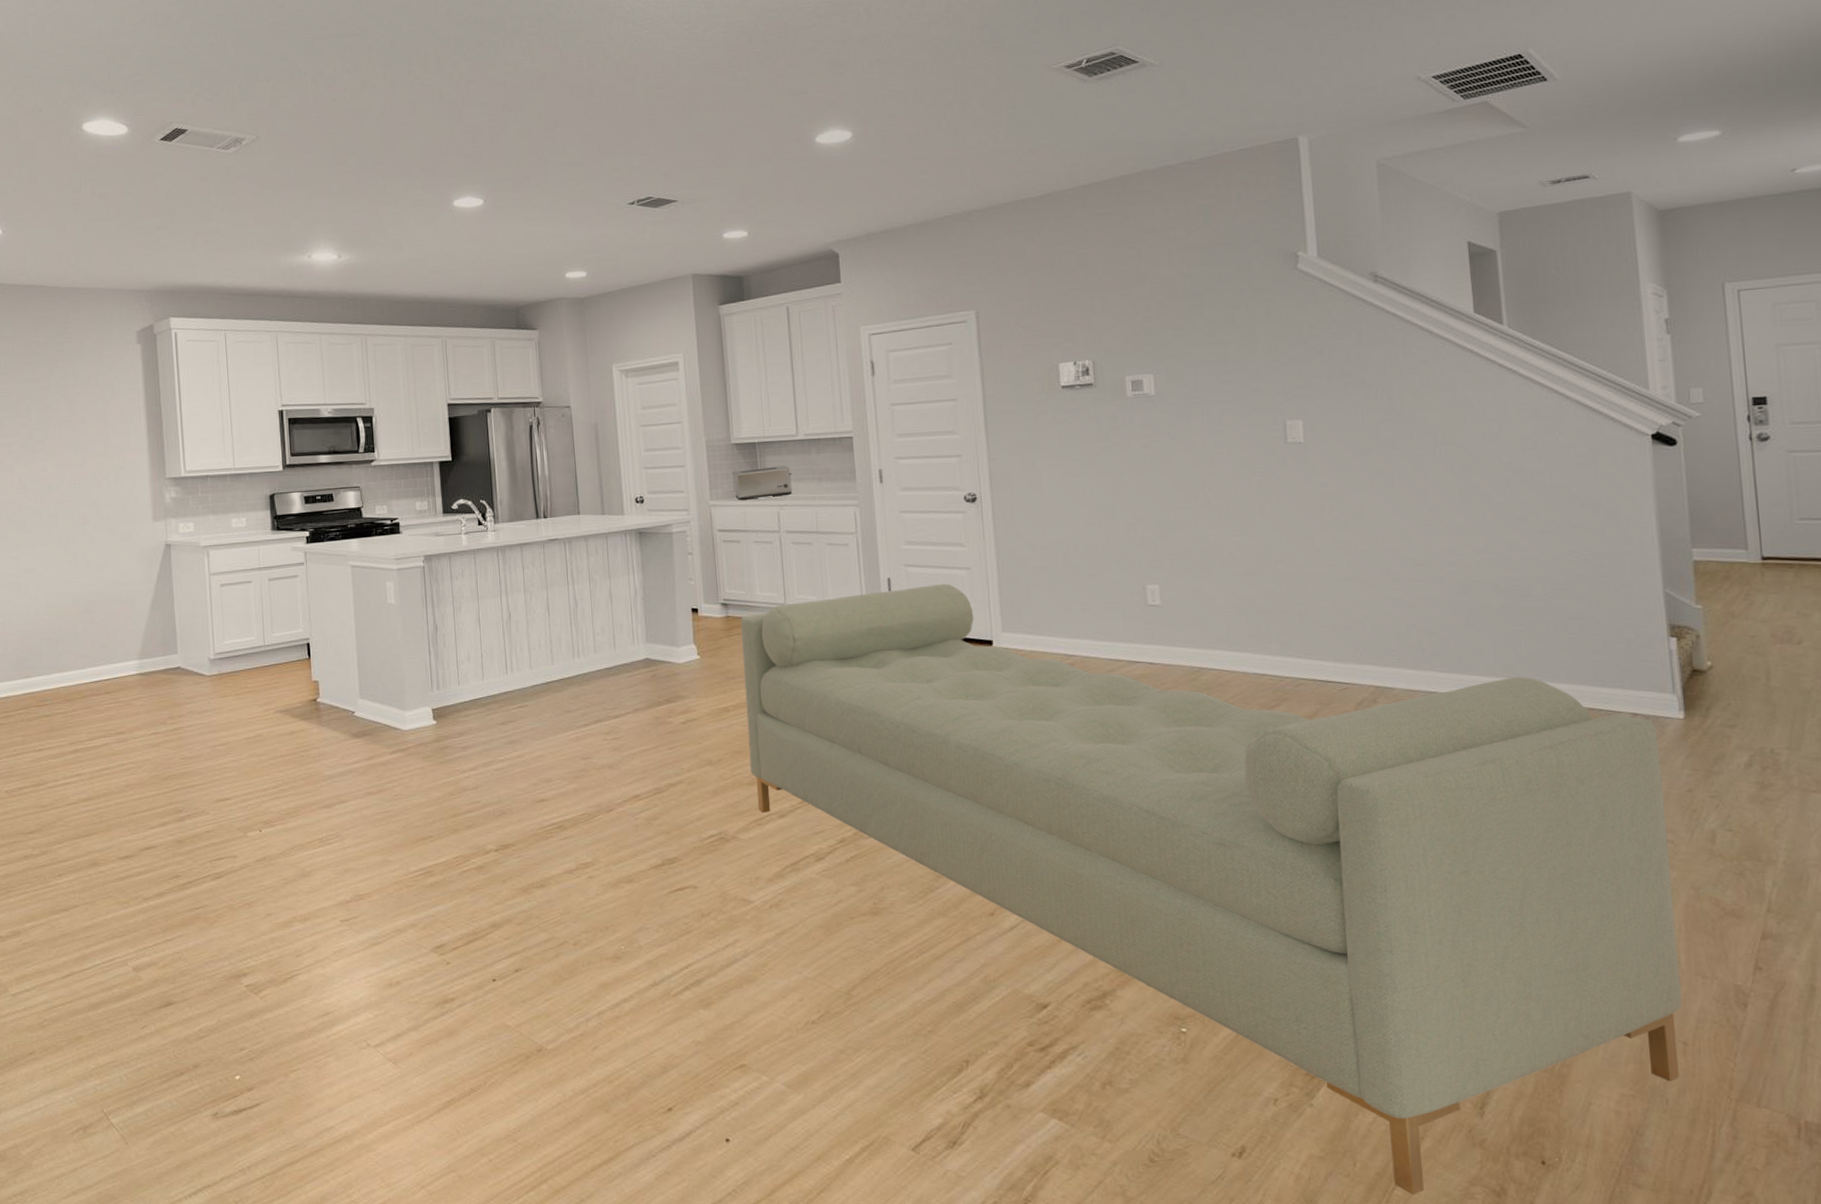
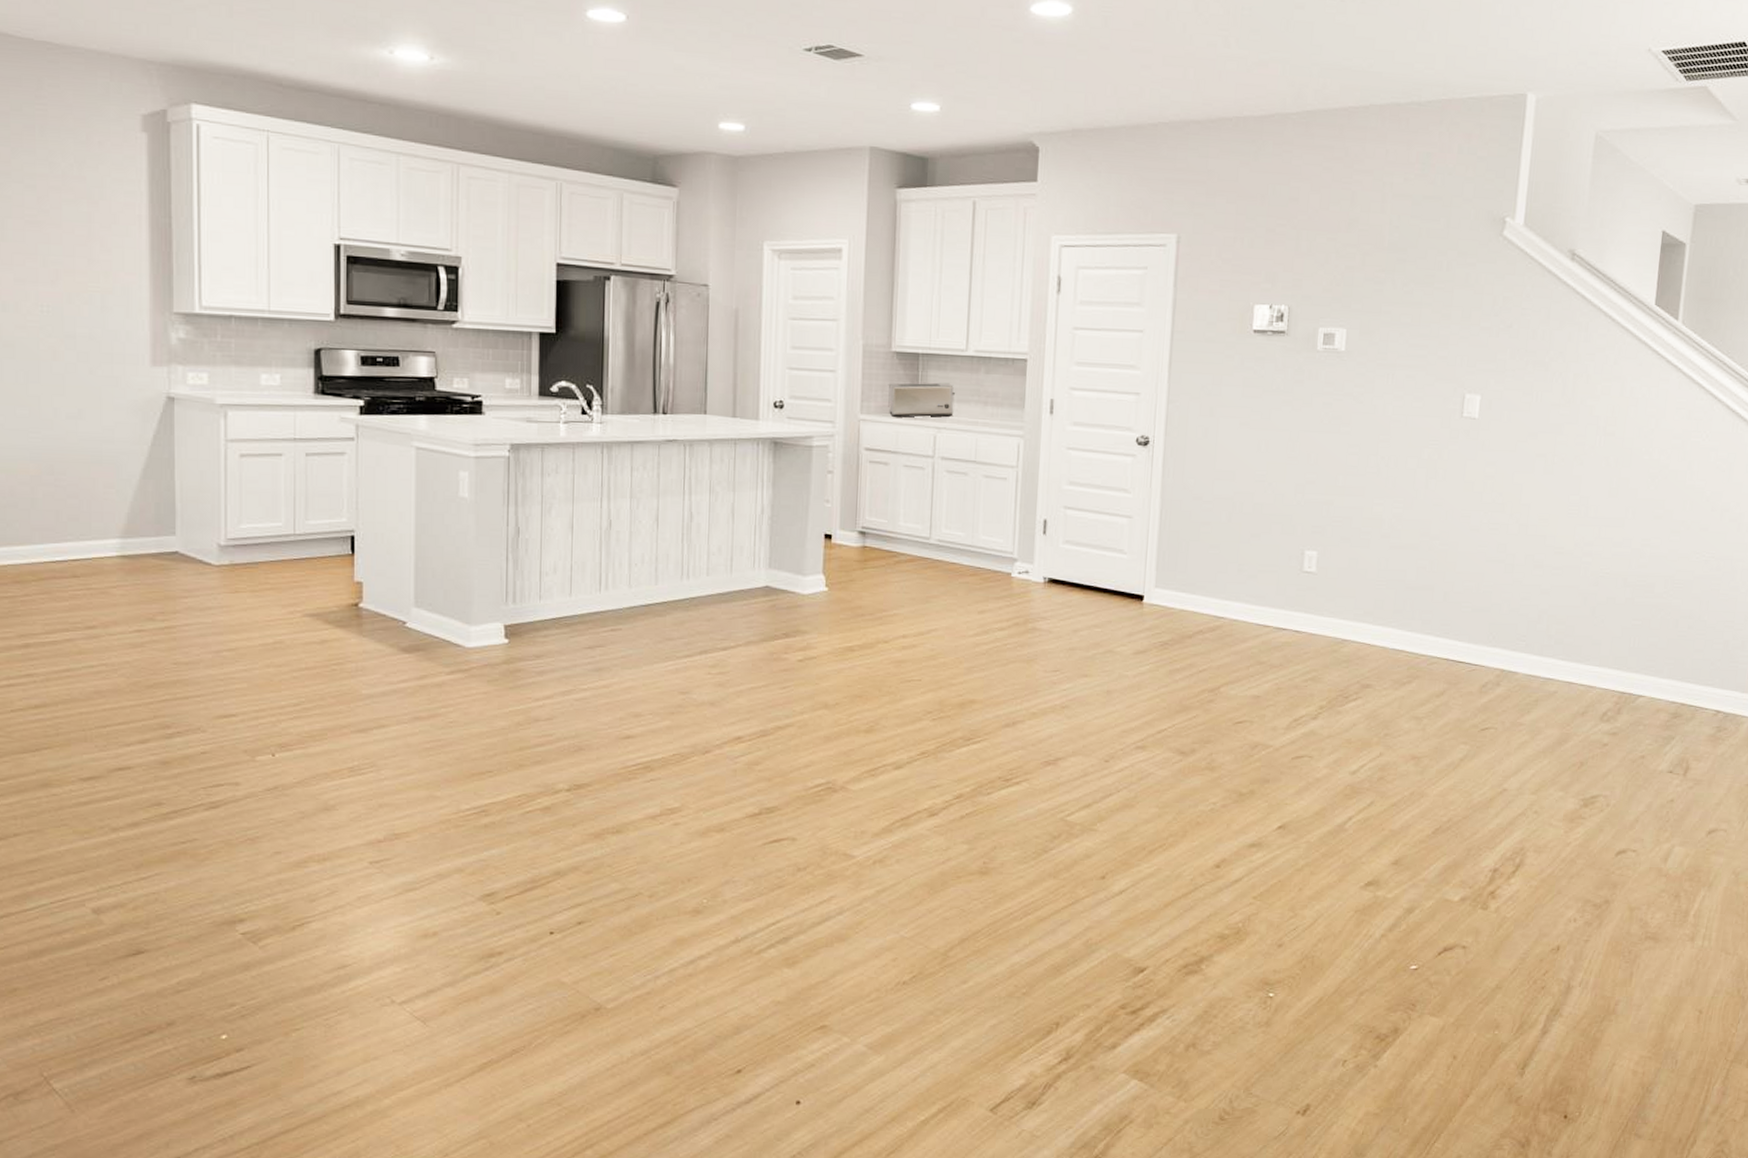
sofa: present [740,583,1682,1195] -> none [869,530,1733,1147]

